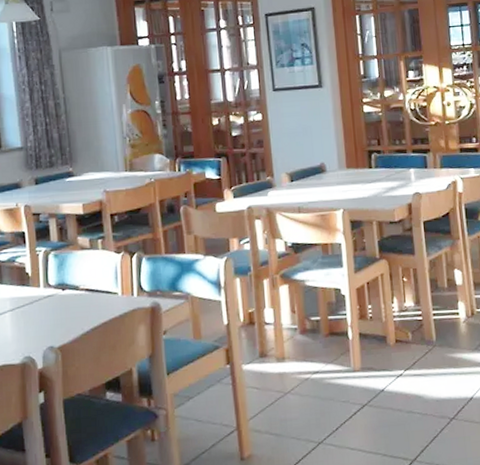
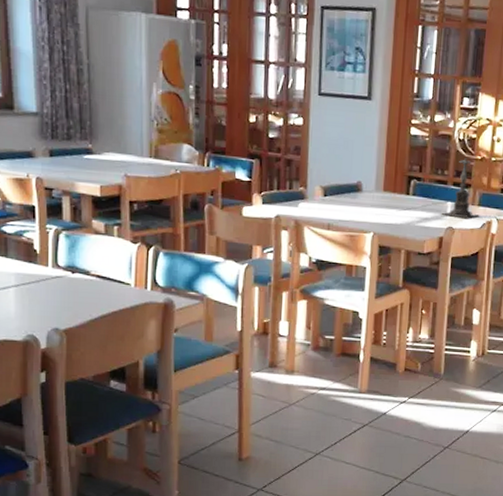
candle holder: none [406,125,444,183] -> present [441,158,480,219]

